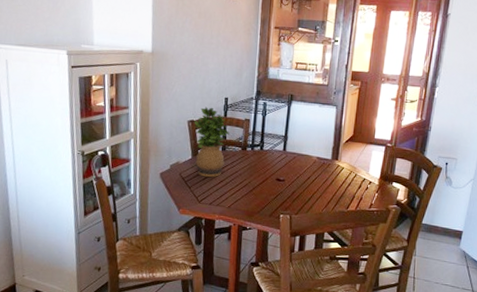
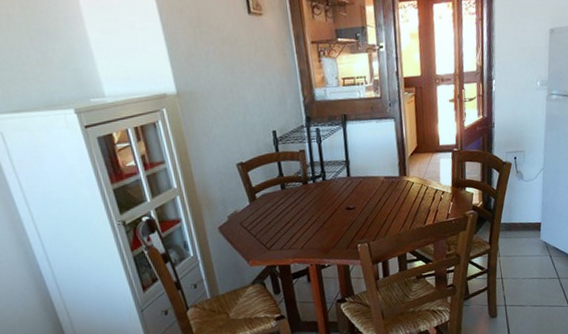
potted plant: present [193,107,230,178] -> none [243,144,287,222]

